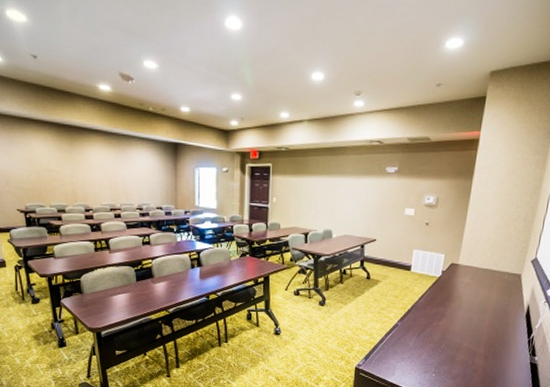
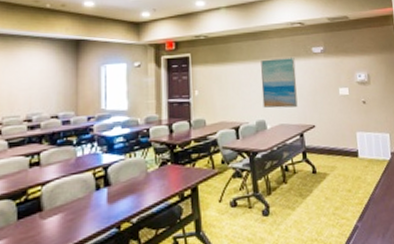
wall art: none [331,174,368,222] -> present [261,56,298,109]

